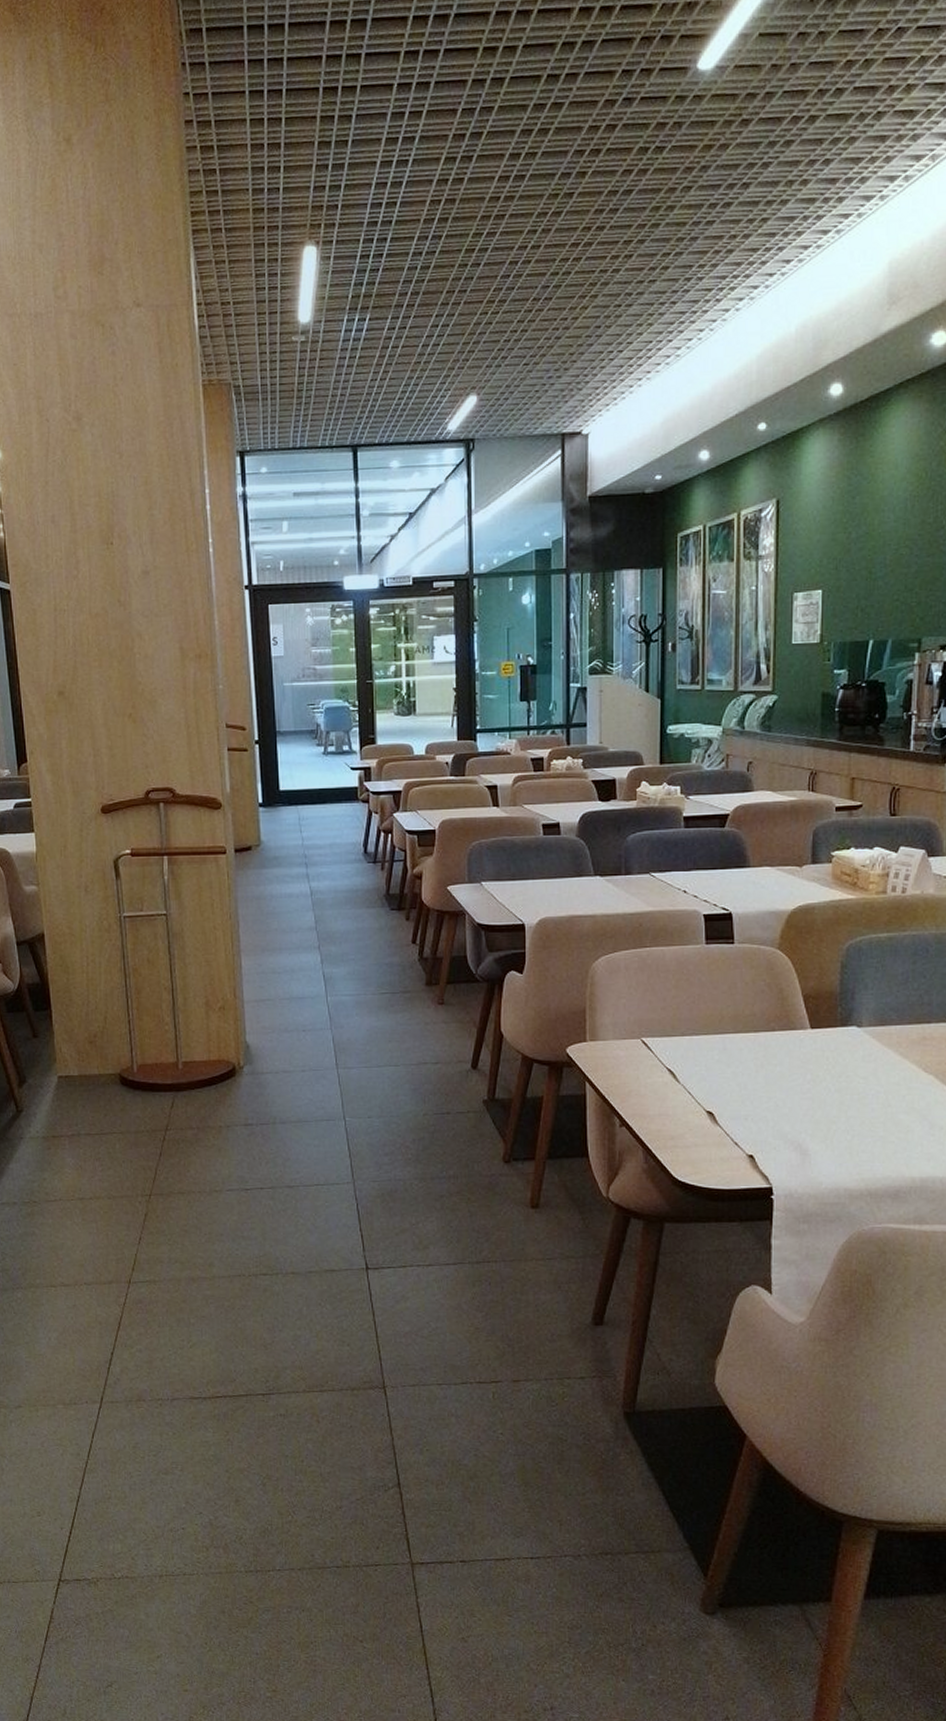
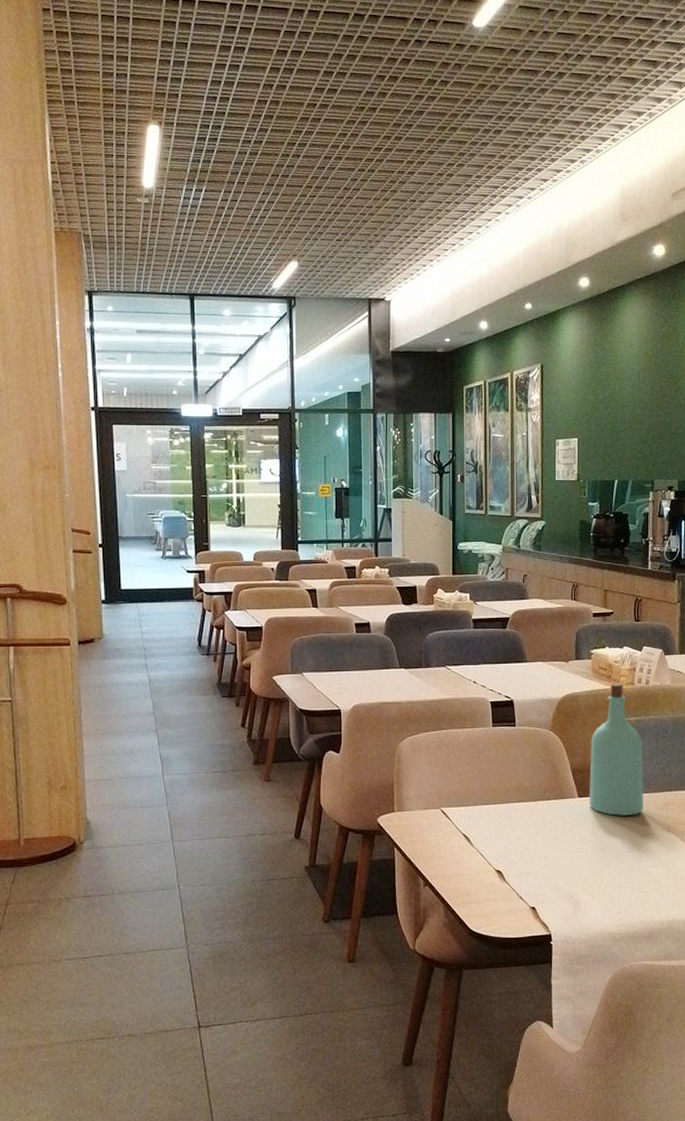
bottle: none [823,891,895,1051] -> present [588,683,643,816]

